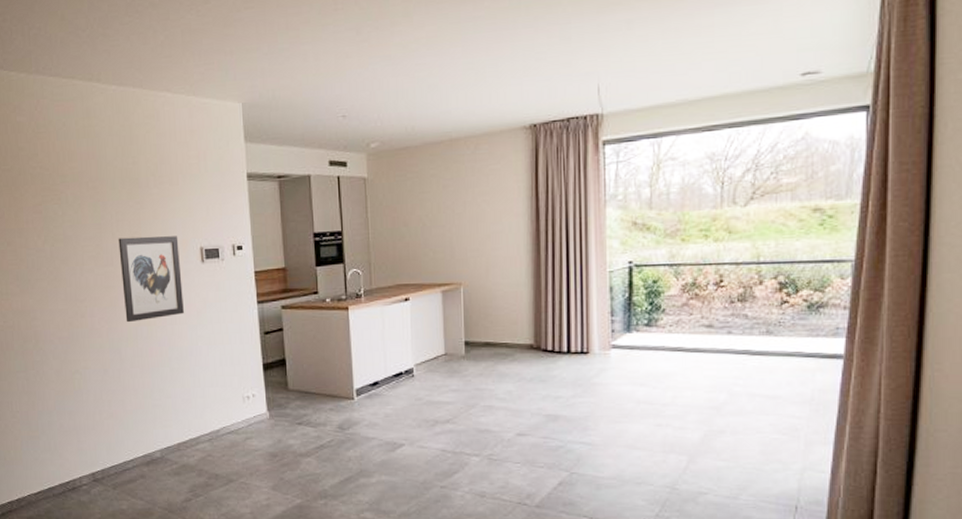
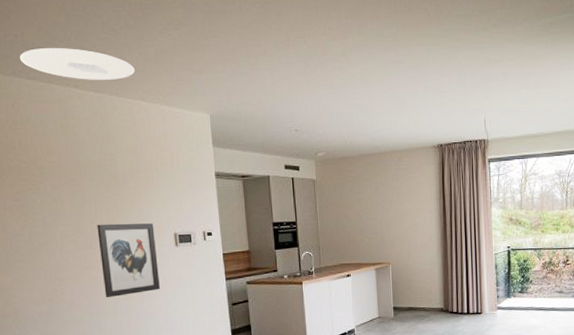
ceiling light: none [42,37,160,73] -> present [19,47,135,80]

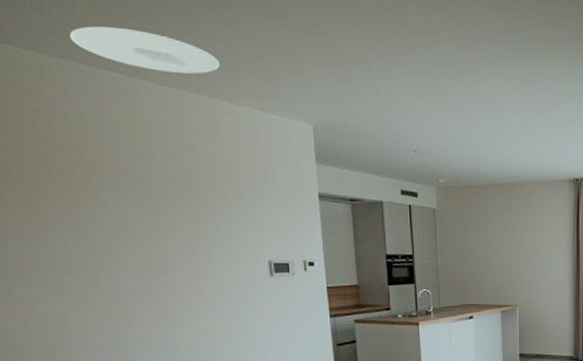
wall art: present [97,223,160,298] -> none [172,246,251,333]

